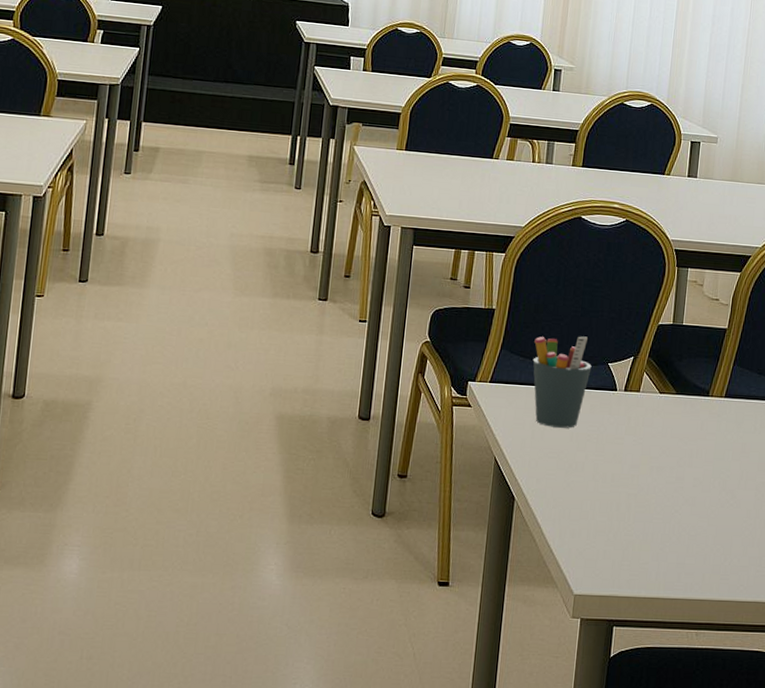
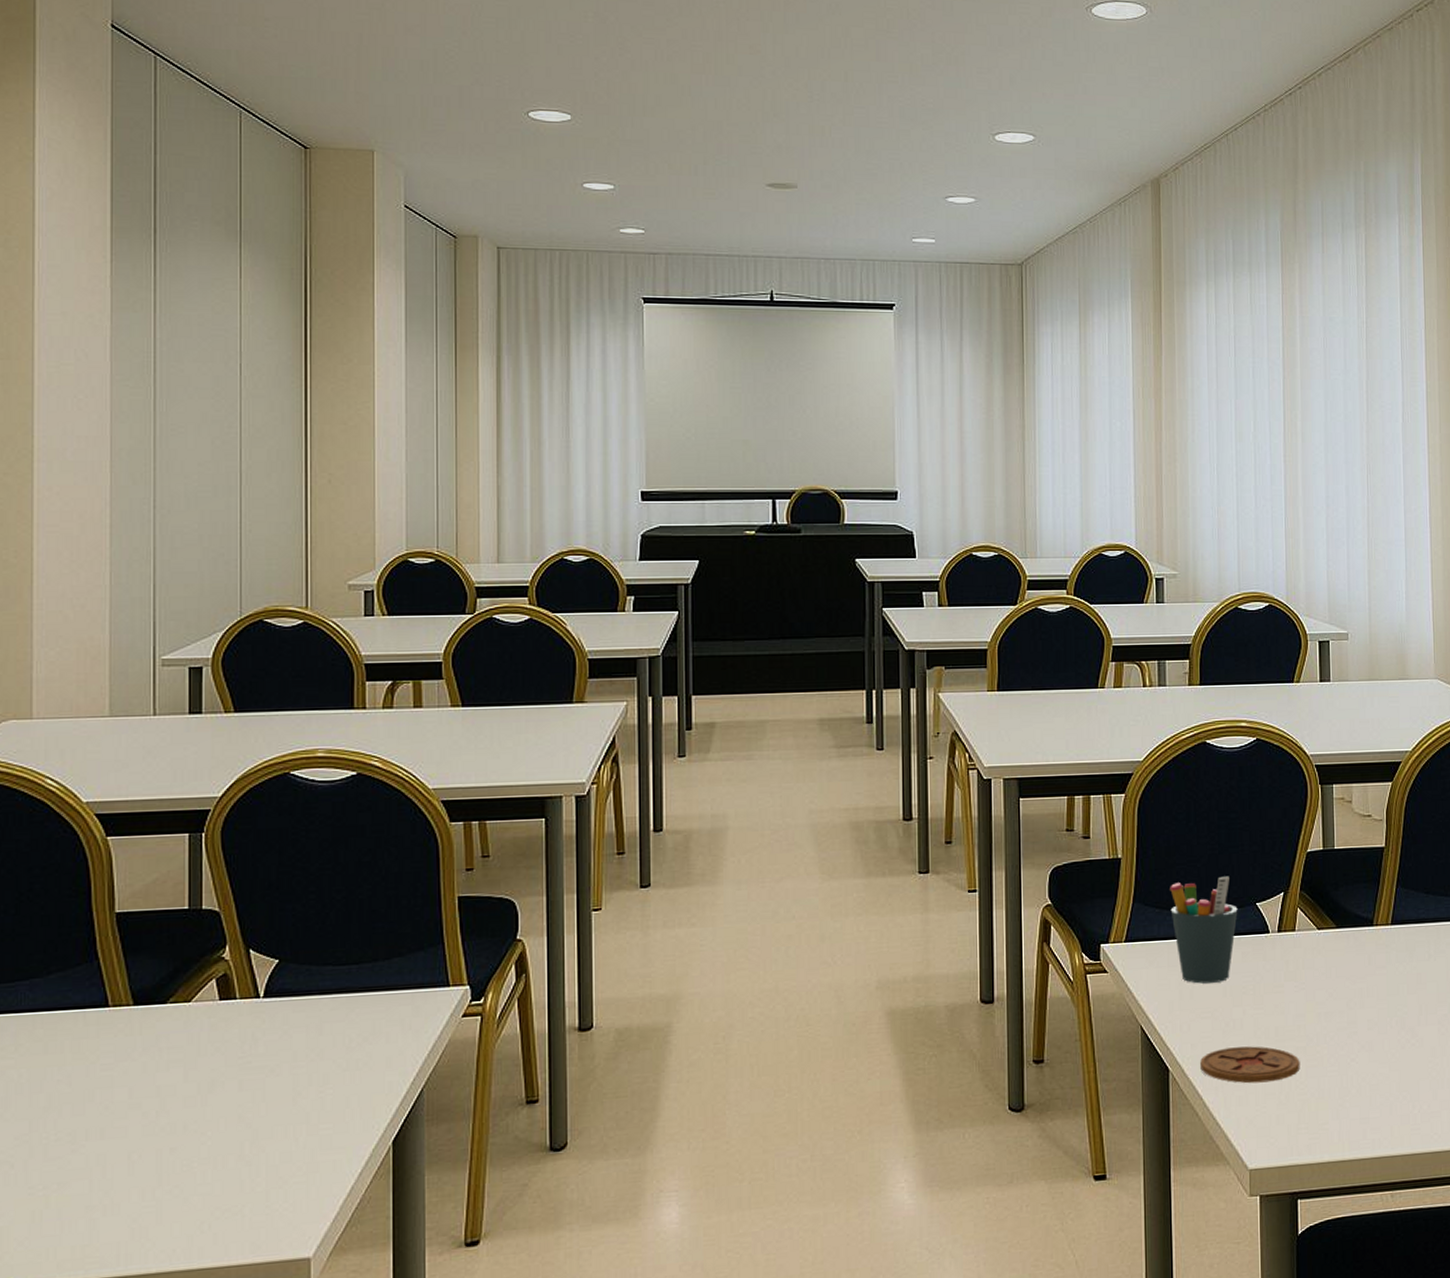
coaster: none [542,486,630,521] -> present [1200,1046,1300,1084]

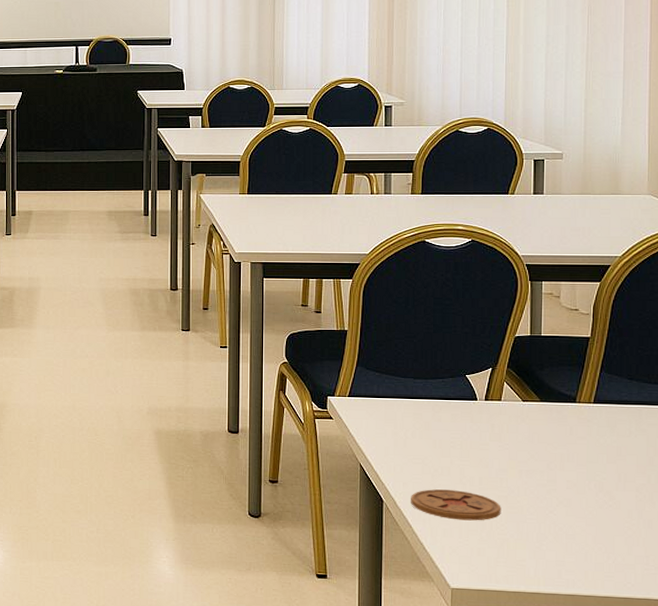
pen holder: present [1170,876,1238,984] -> none [389,351,449,436]

